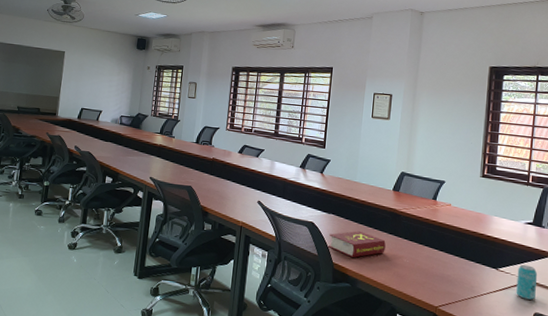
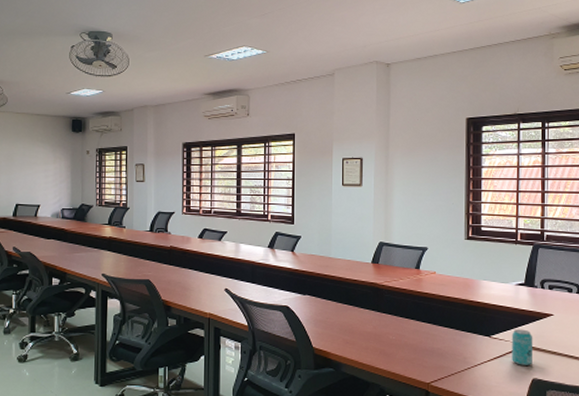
book: present [328,231,386,258] -> none [307,311,369,339]

